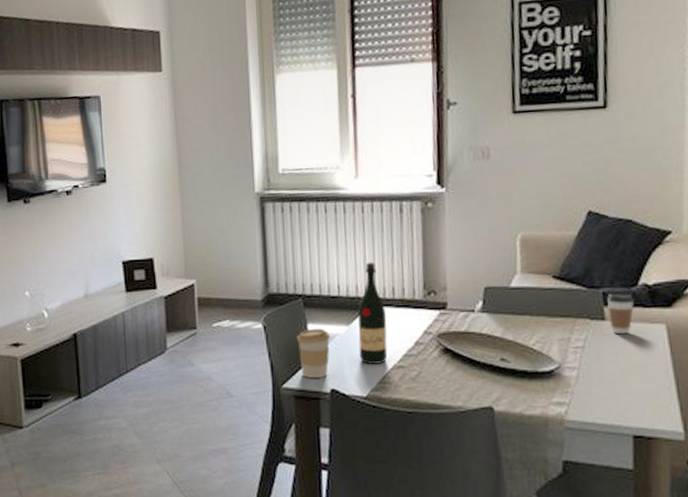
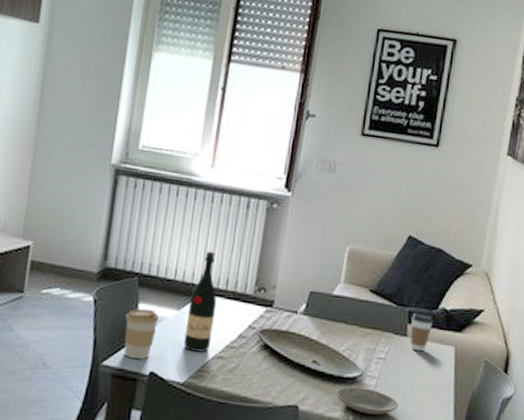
plate: none [534,381,609,408] -> present [337,387,399,415]

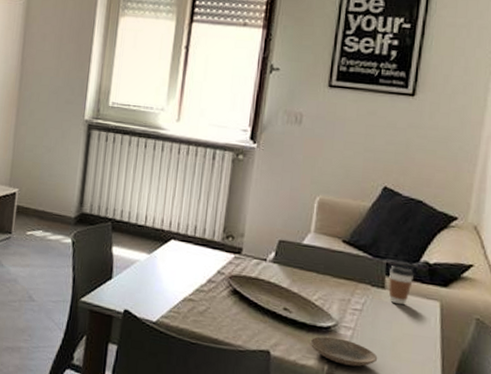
coffee cup: present [123,308,159,360] -> none [100,251,132,298]
wine bottle: present [184,251,217,352] -> none [155,199,186,294]

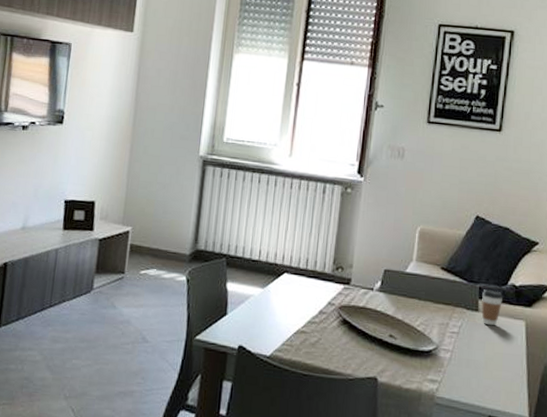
plate: present [310,336,378,367] -> none [413,360,473,387]

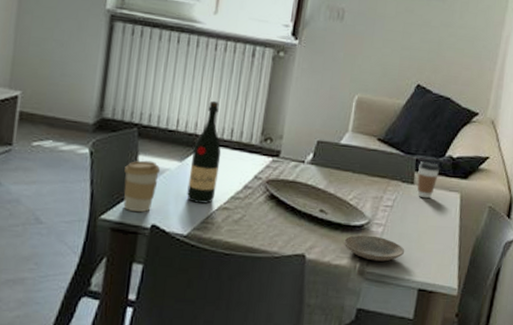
coffee cup: none [214,287,246,334] -> present [123,160,161,213]
wine bottle: none [269,233,298,327] -> present [187,100,221,204]
plate: none [413,360,473,387] -> present [344,235,405,262]

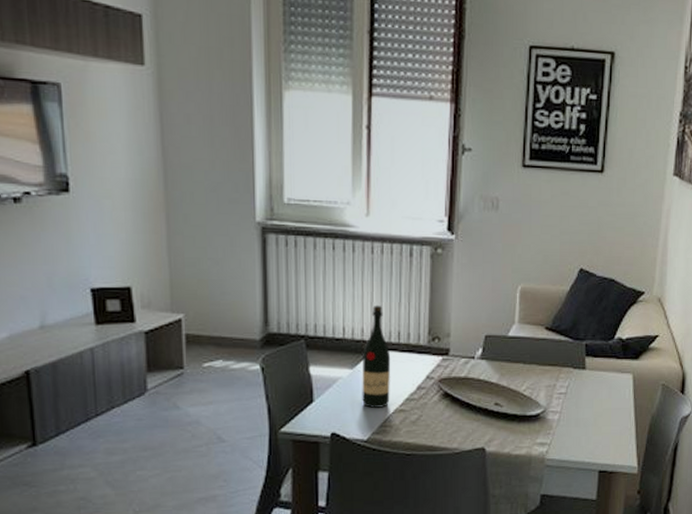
coffee cup: present [123,160,161,213] -> none [298,371,333,423]
plate: present [344,235,405,262] -> none [522,423,583,448]
coffee cup: present [417,161,440,199] -> none [588,346,610,383]

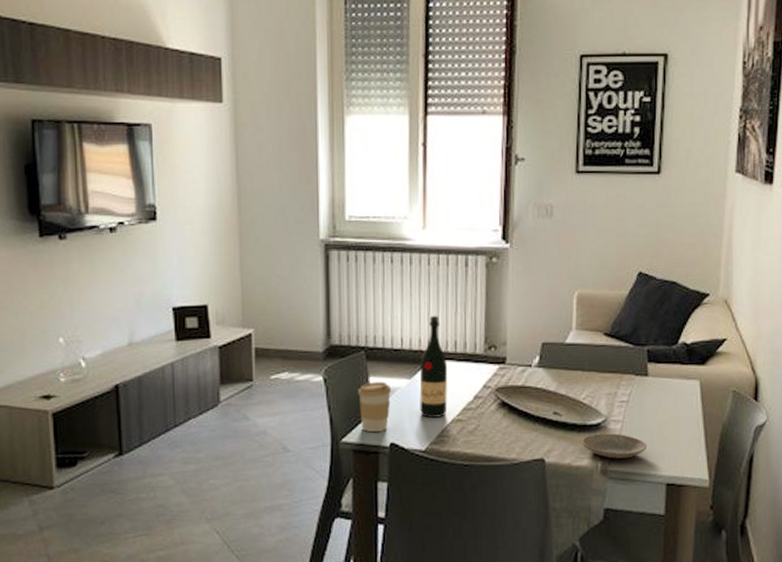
coffee cup: none [298,371,333,423] -> present [358,381,392,433]
plate: none [522,423,583,448] -> present [582,433,647,459]

